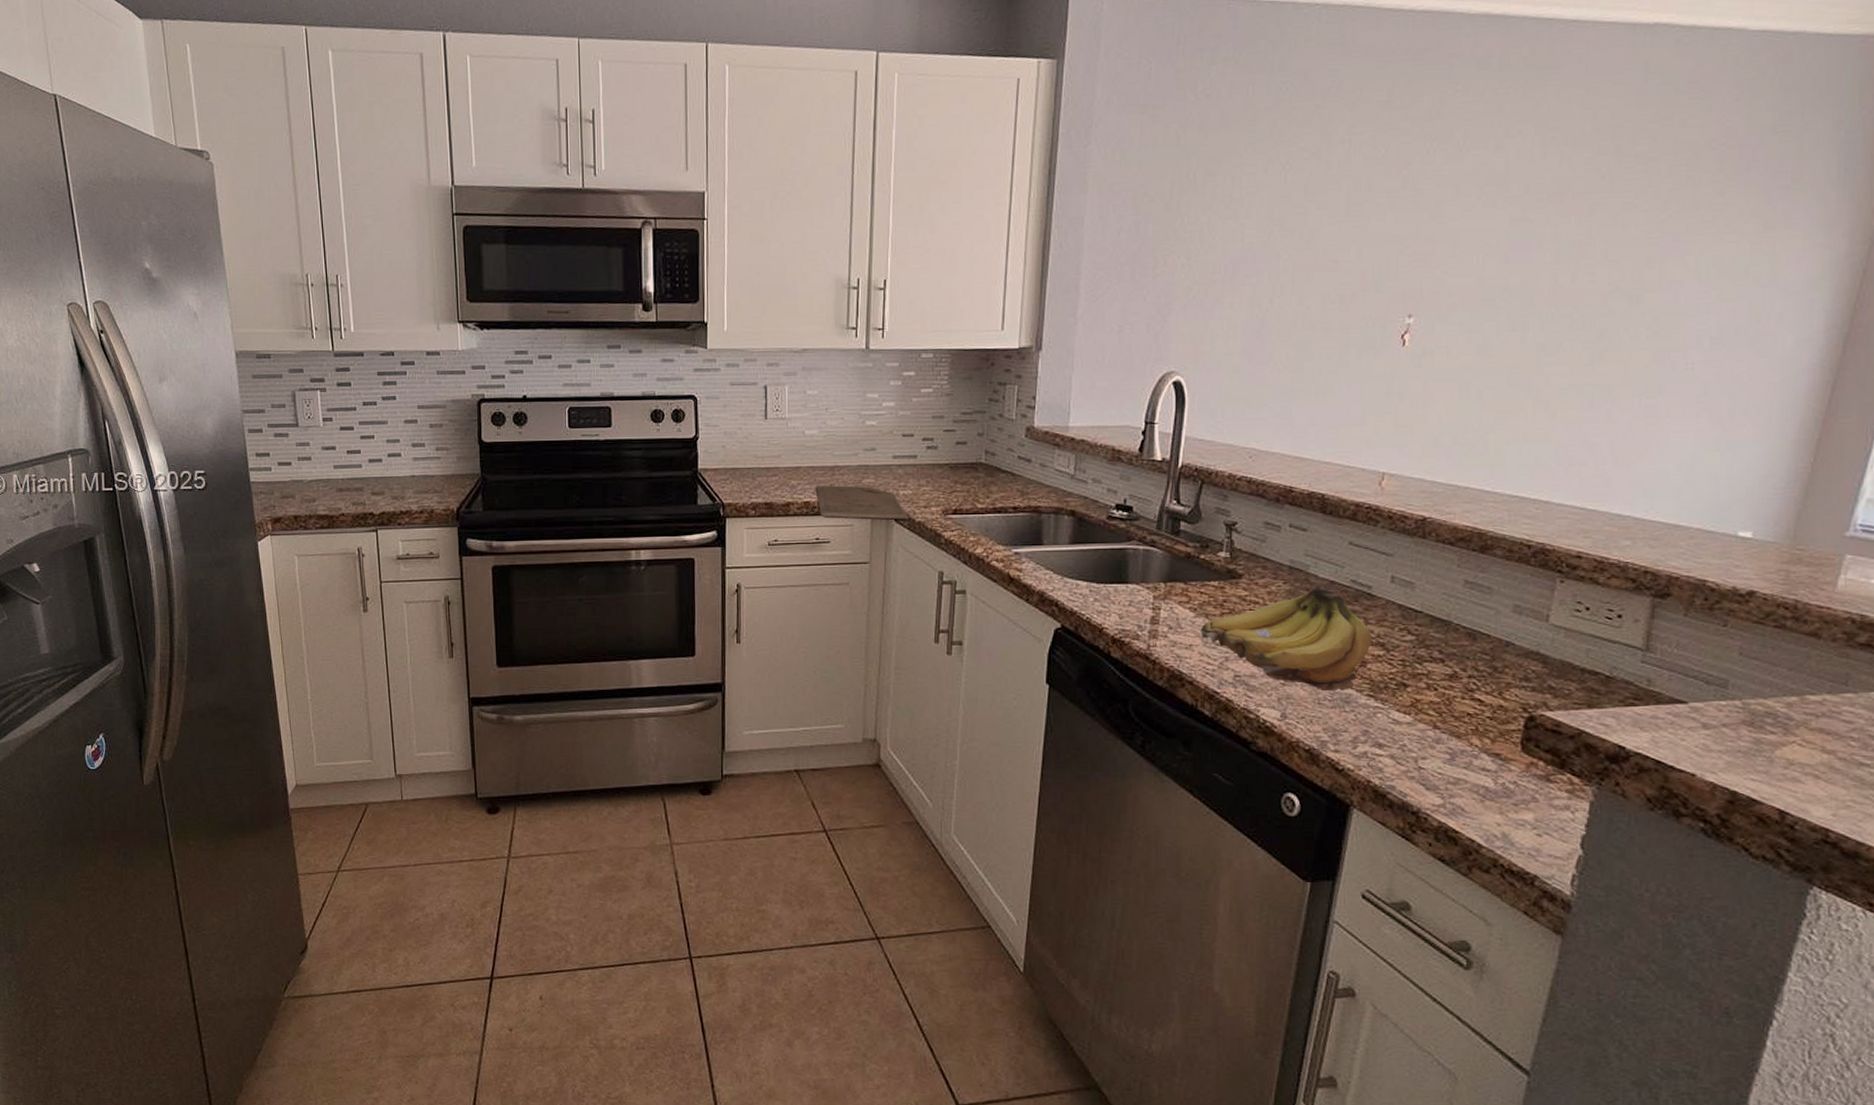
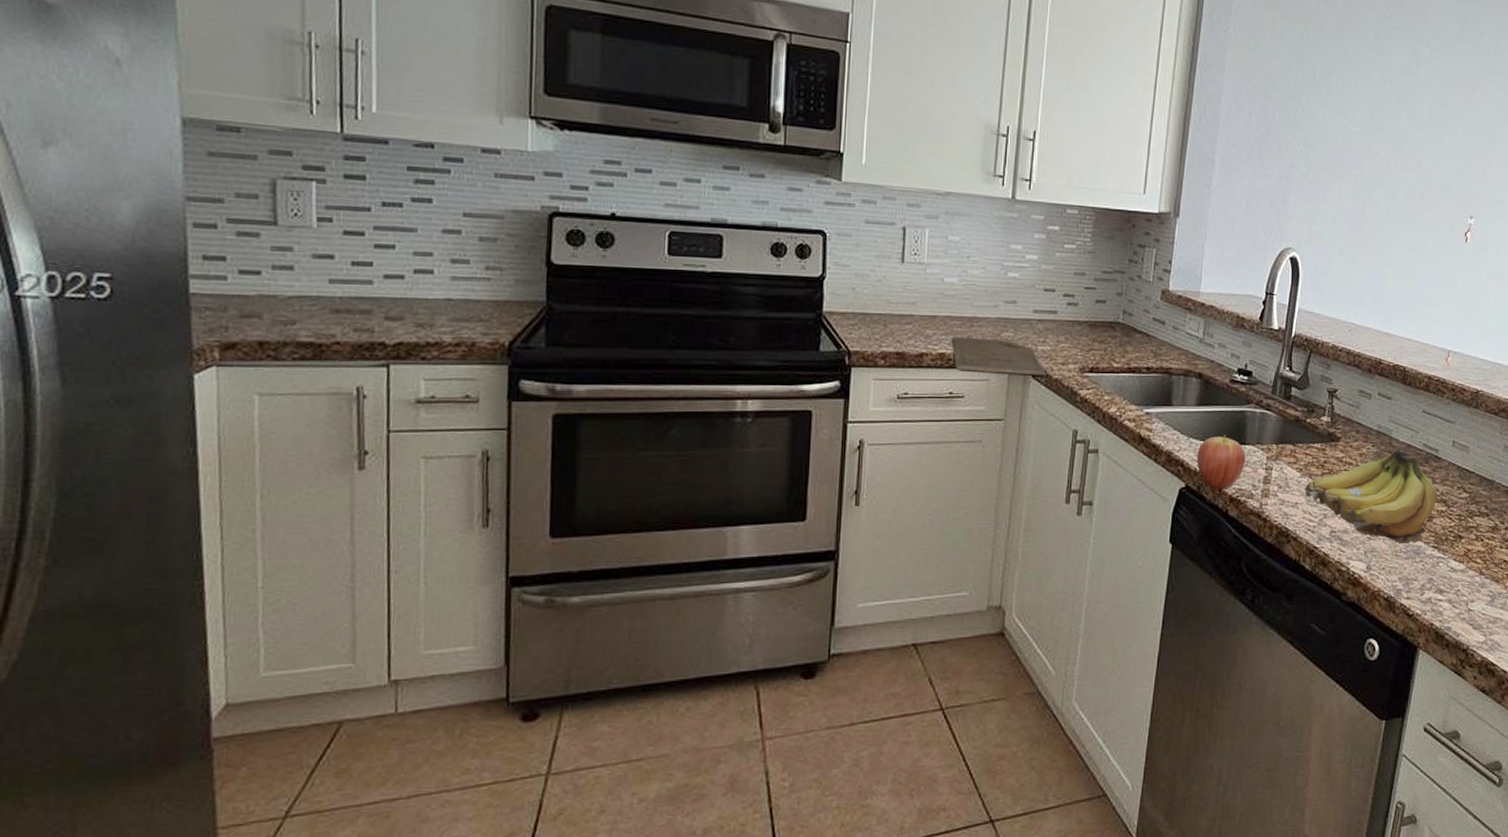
fruit: none [1073,574,1128,630] -> present [1197,435,1246,489]

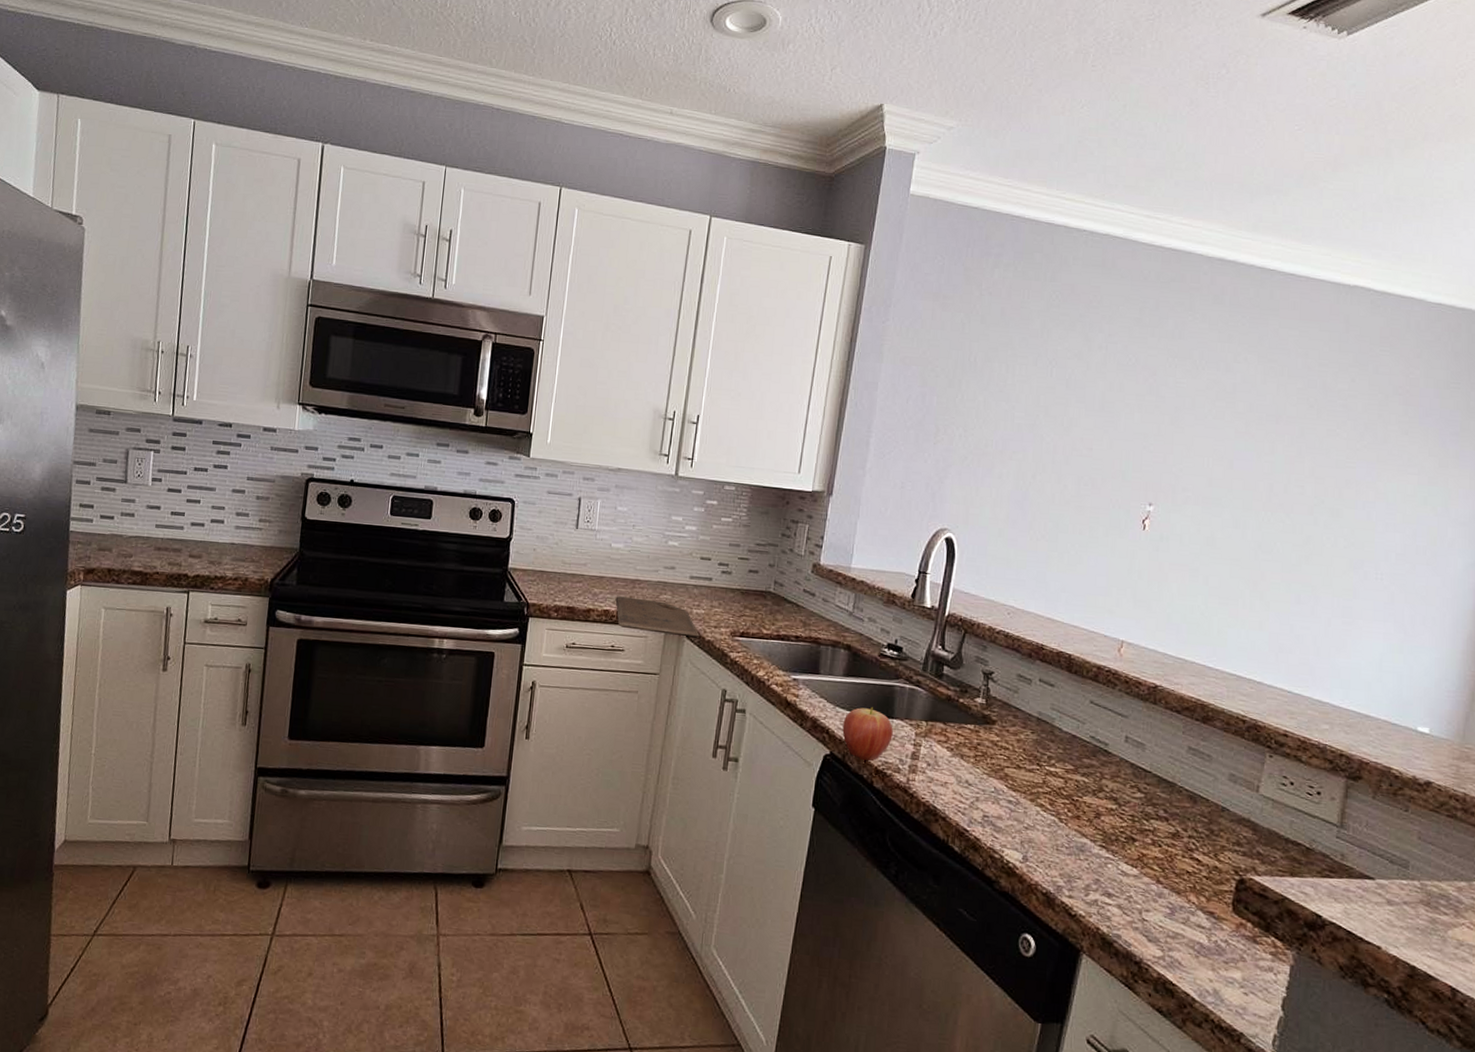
fruit: present [1305,450,1437,543] -> none [955,740,1106,839]

